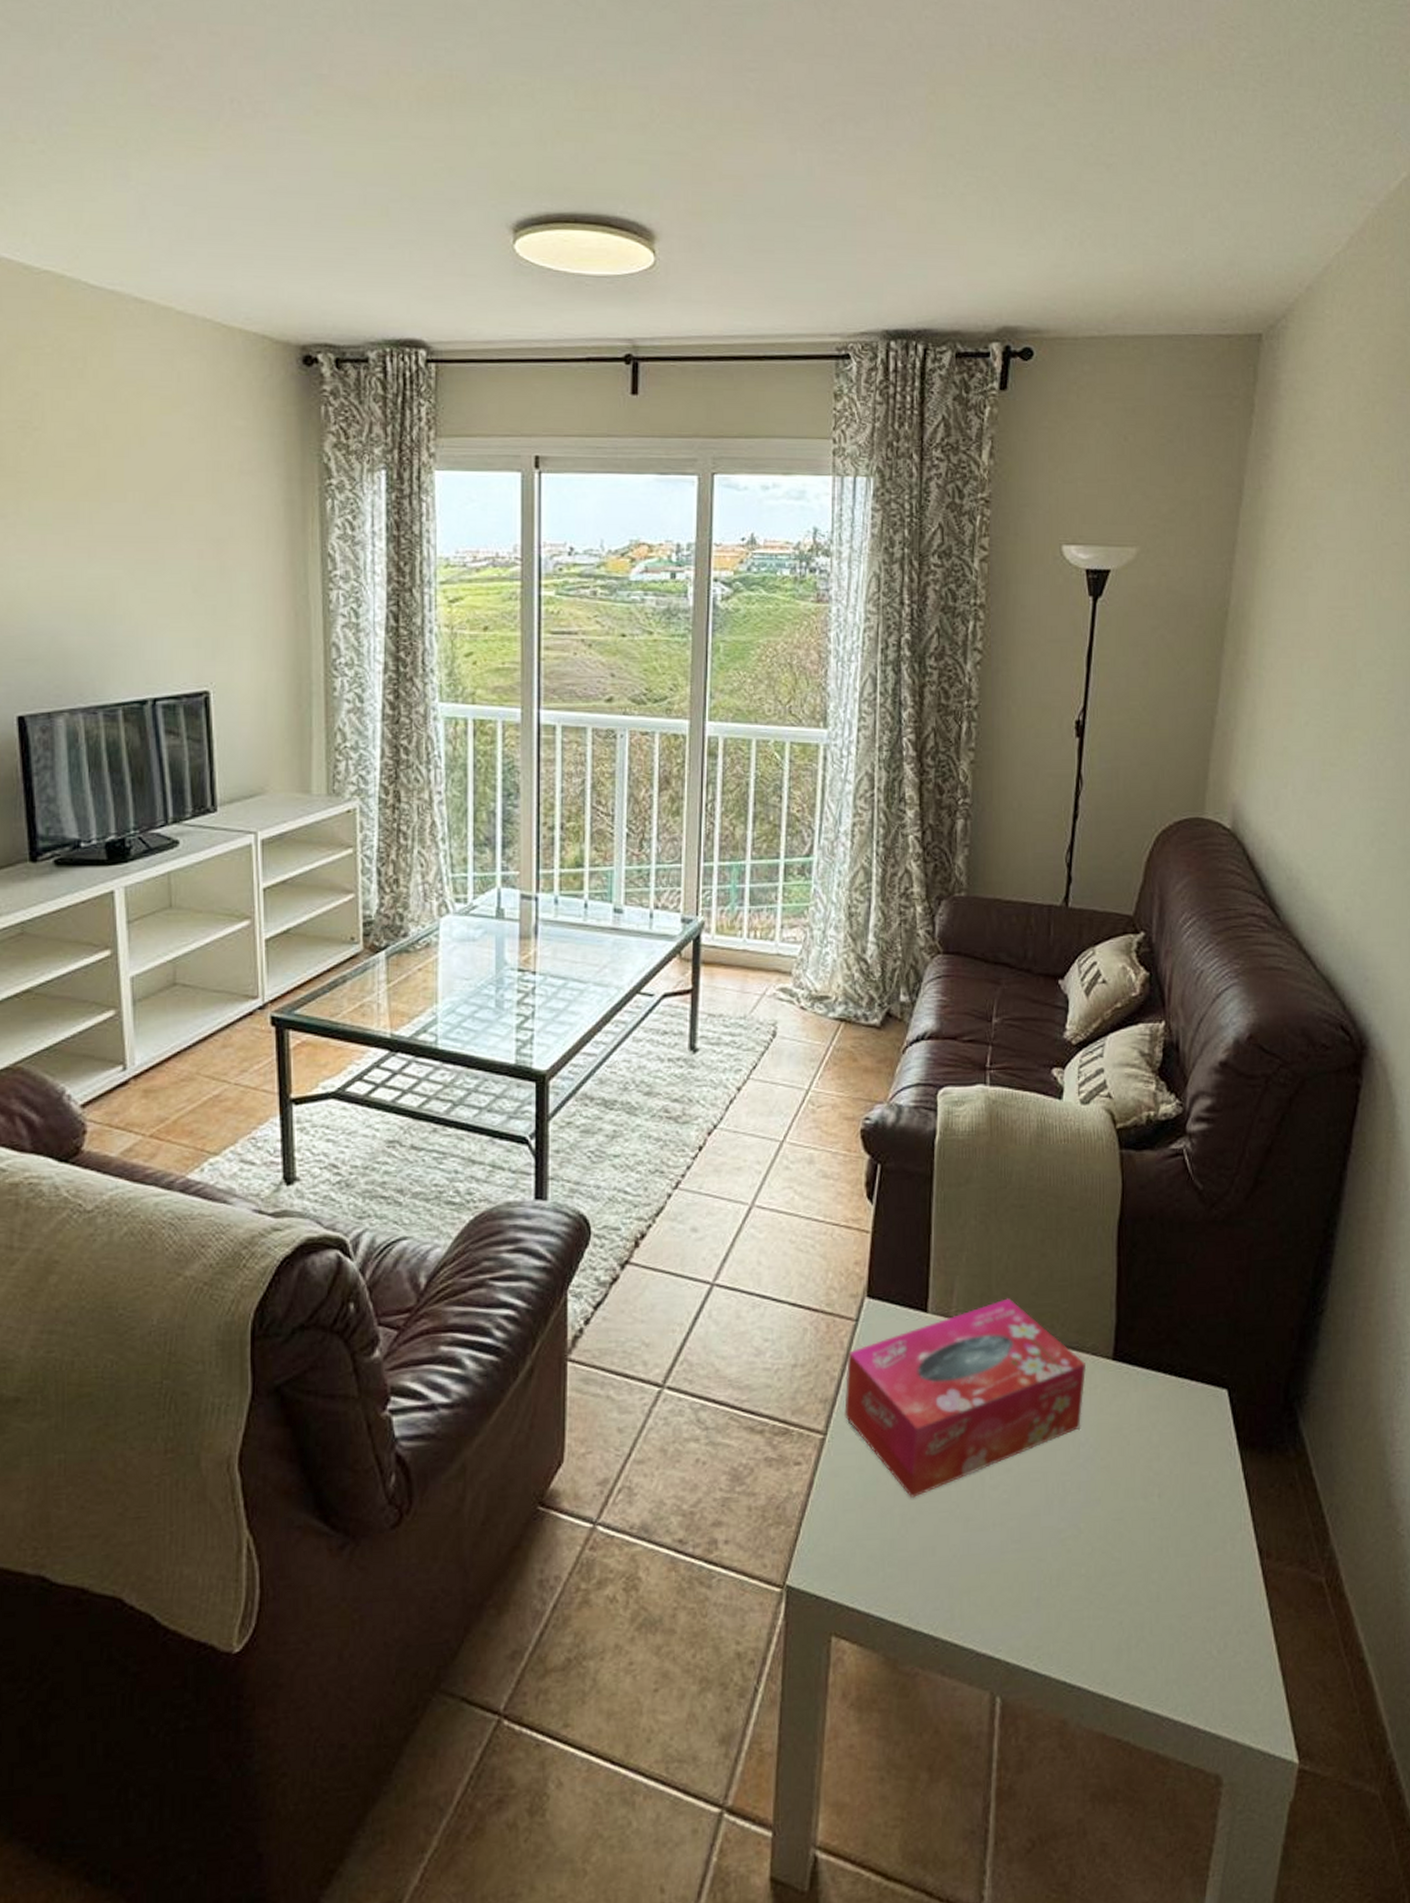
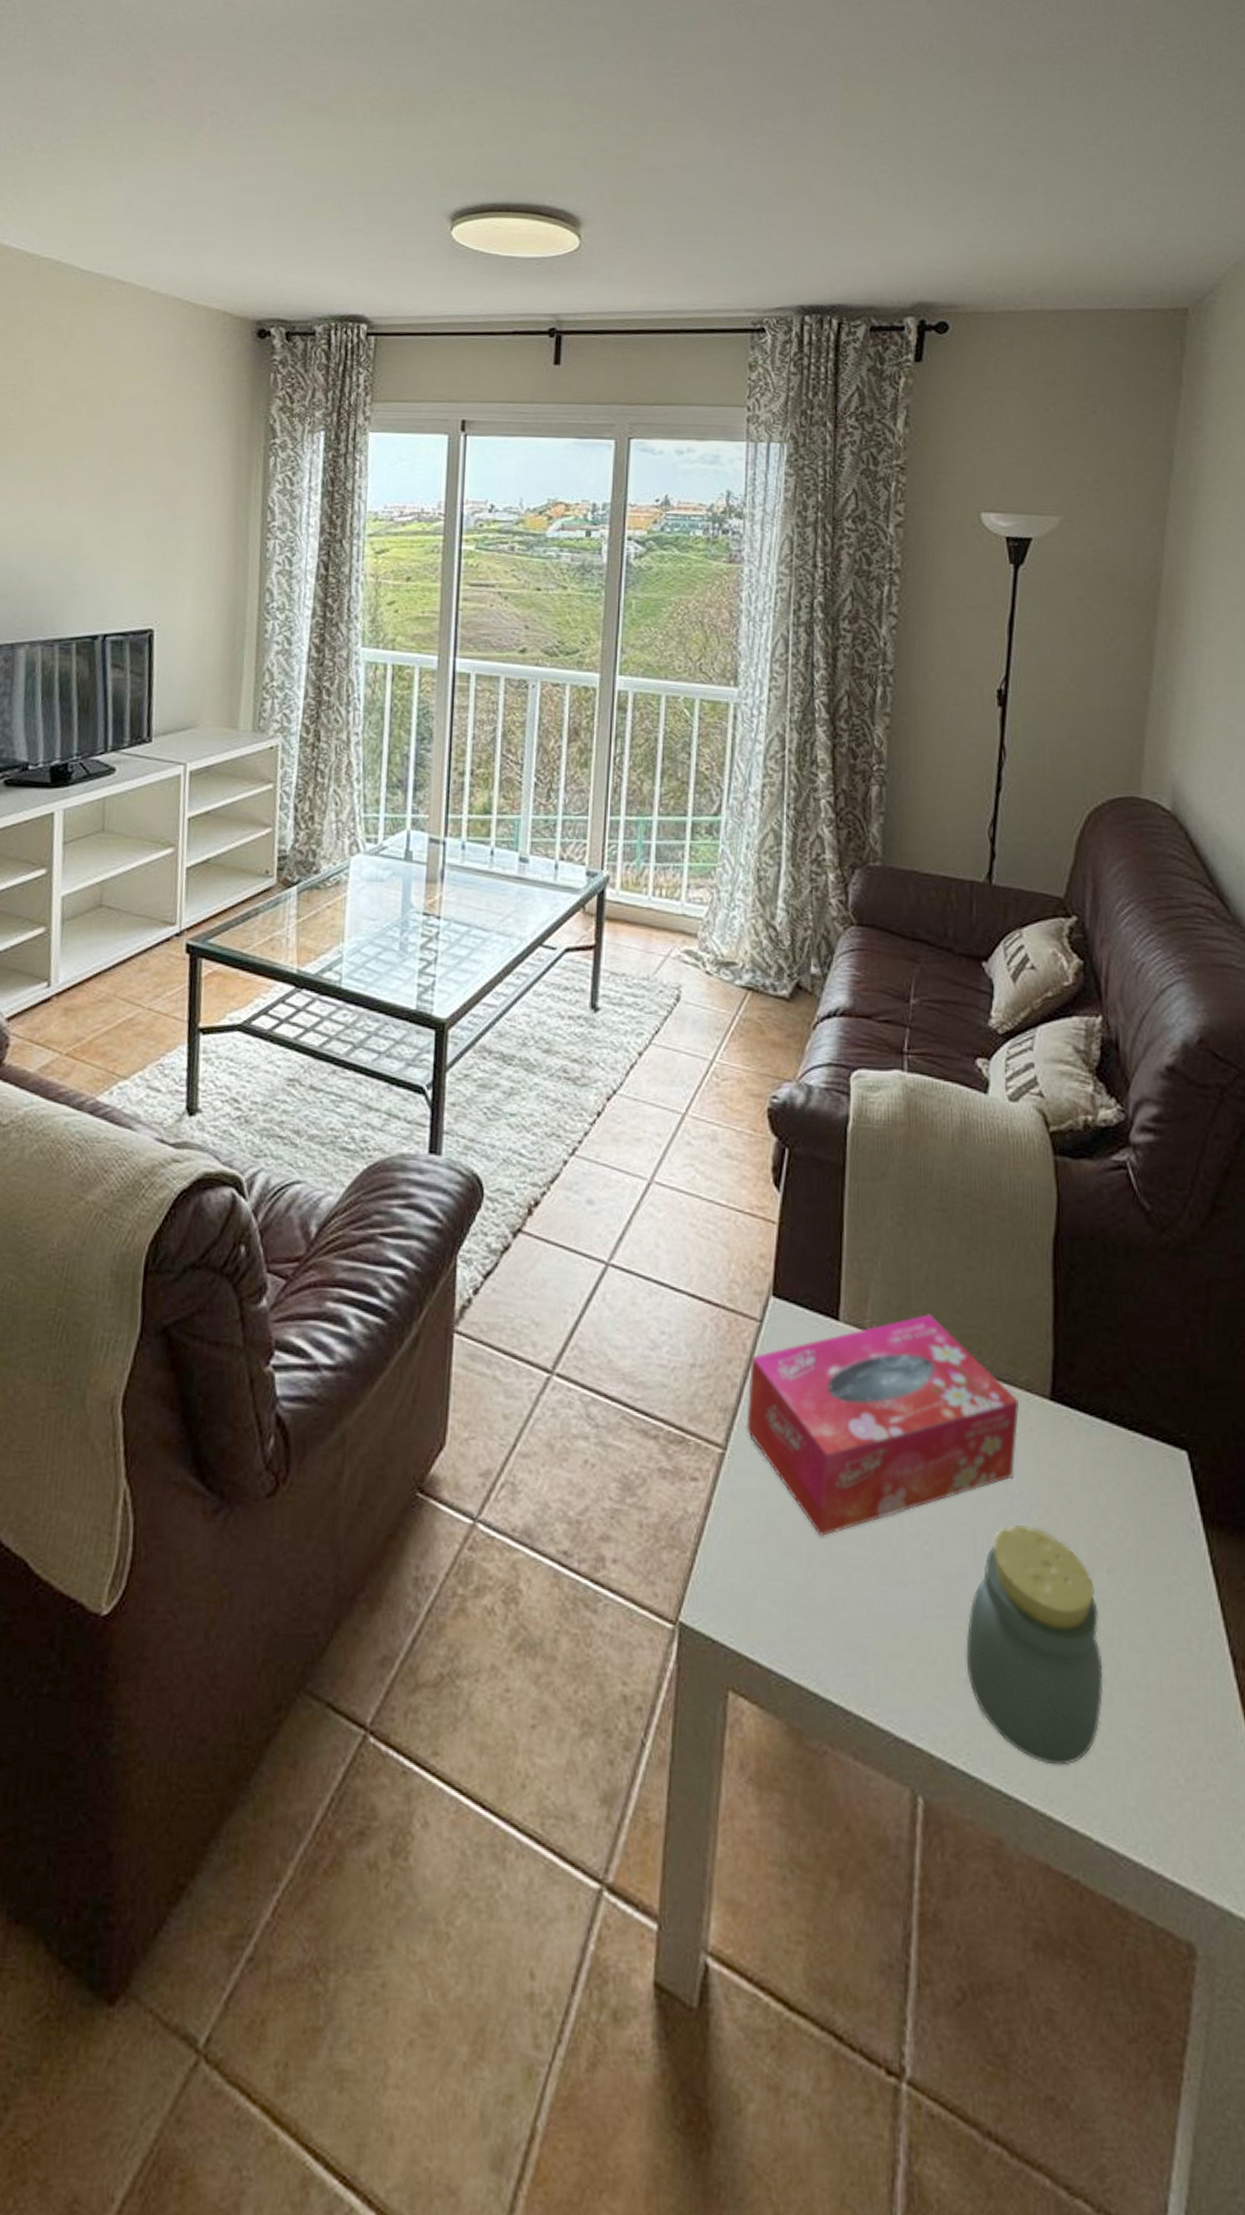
jar: none [1038,1467,1153,1656] -> present [966,1525,1104,1766]

